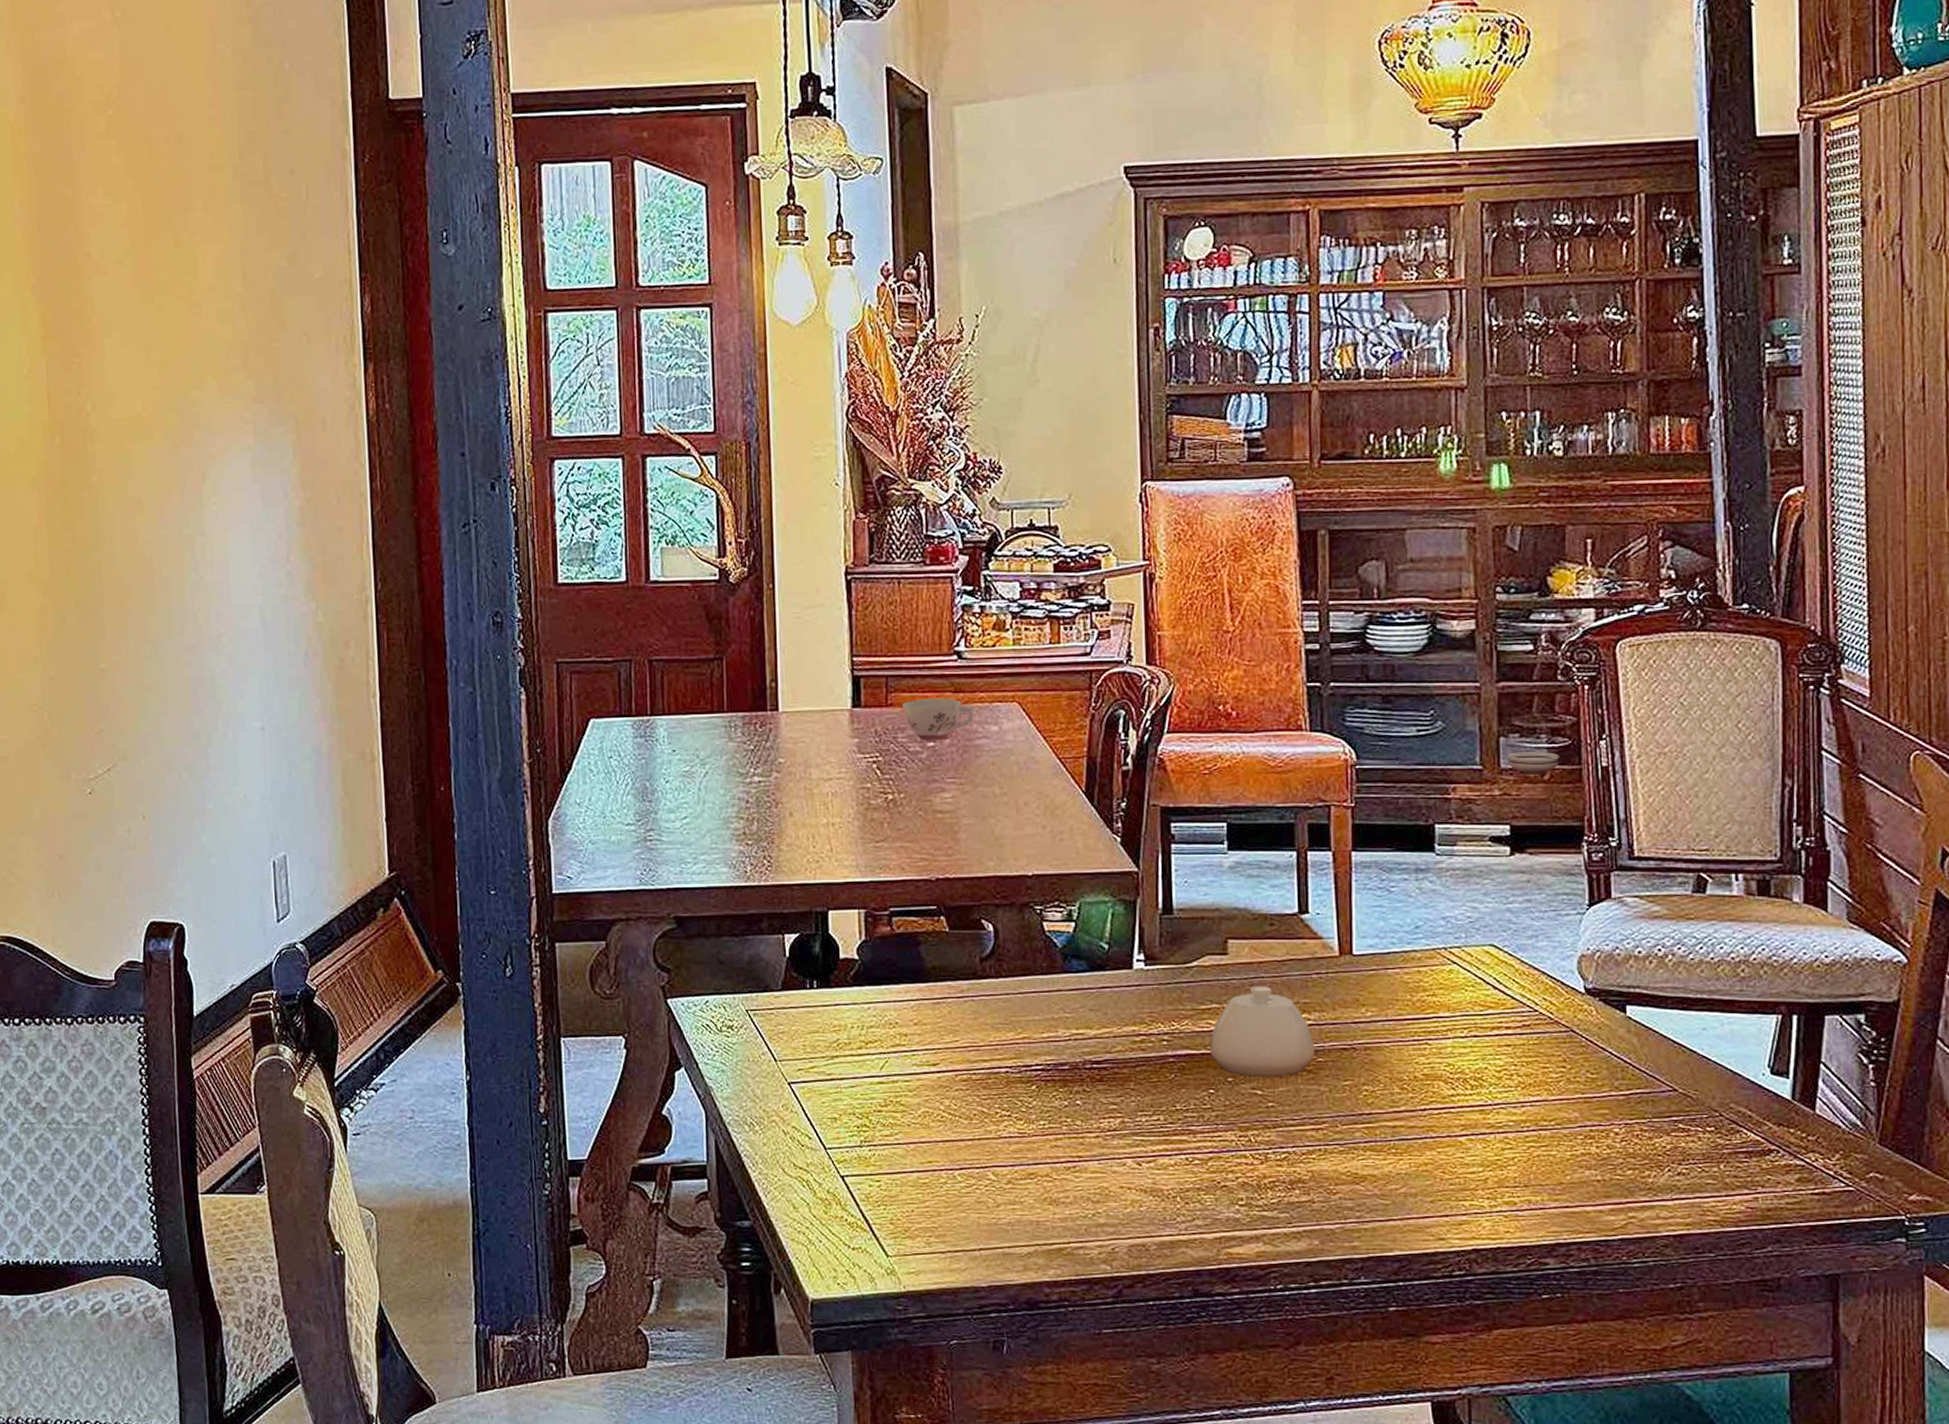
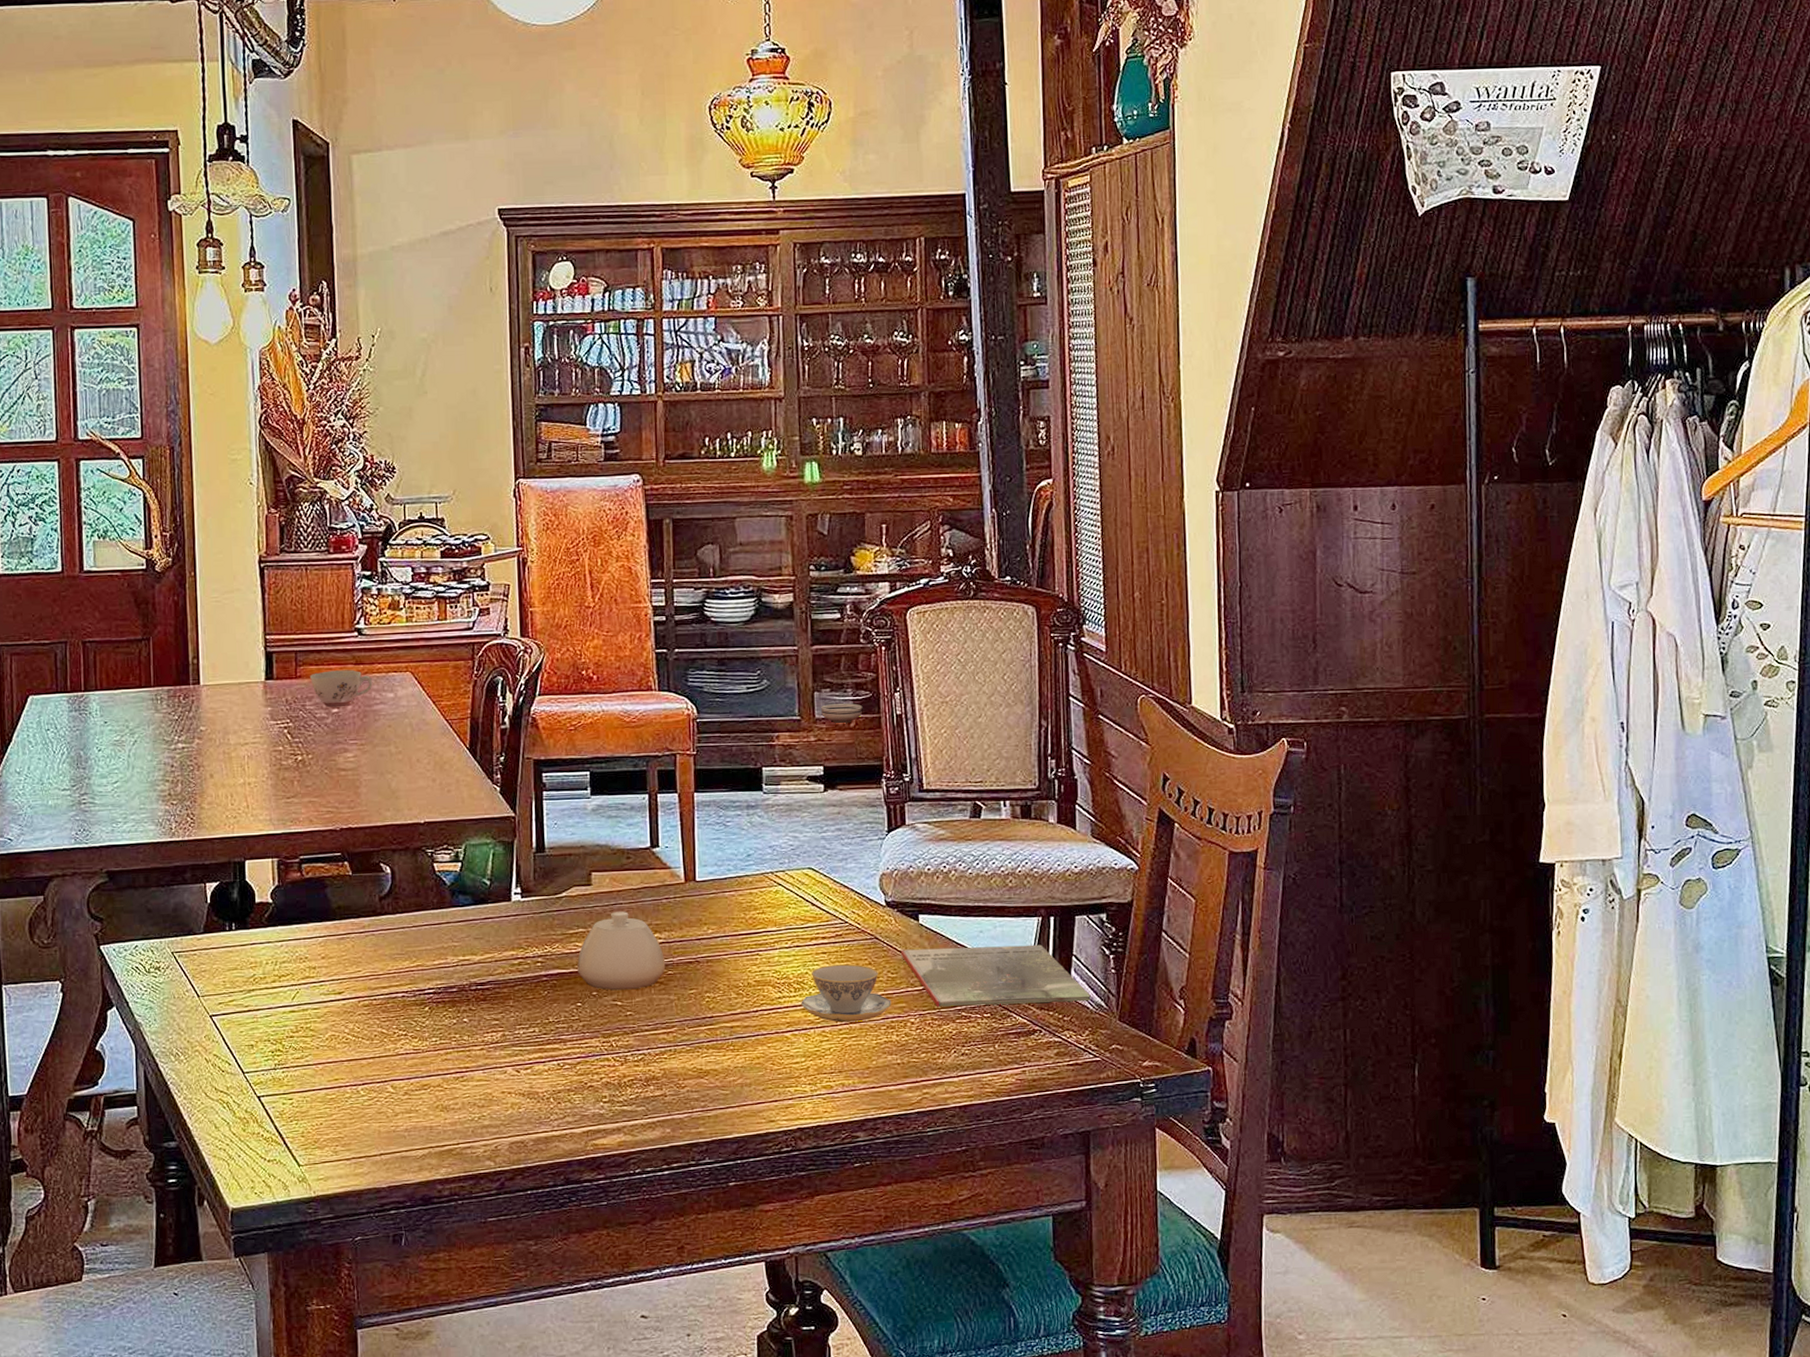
teacup: none [1479,1060,1591,1129] -> present [801,964,892,1023]
magazine: none [1602,1046,1843,1119] -> present [900,944,1091,1007]

